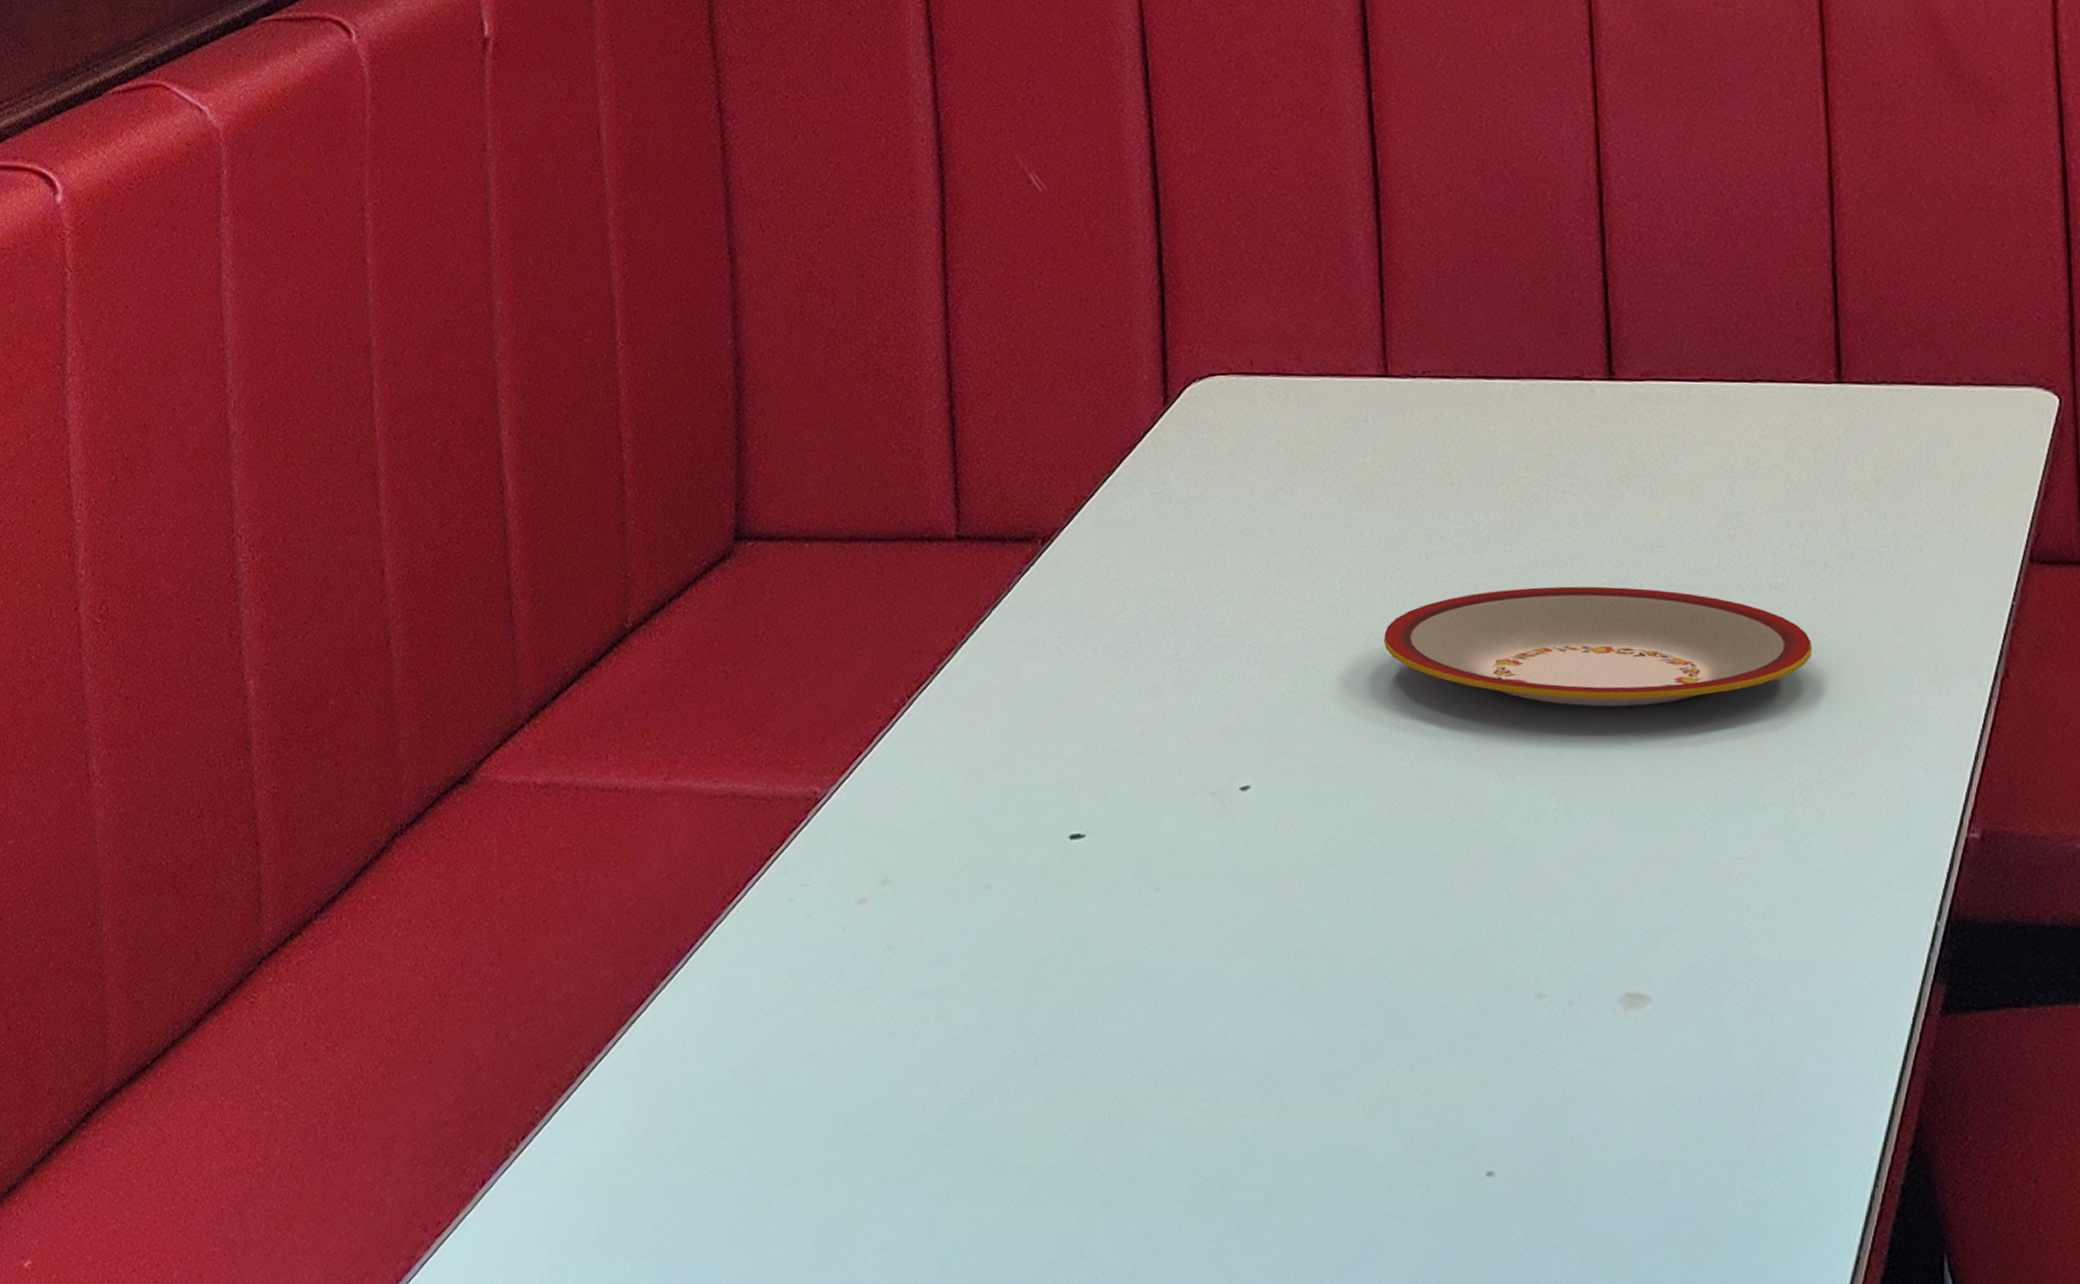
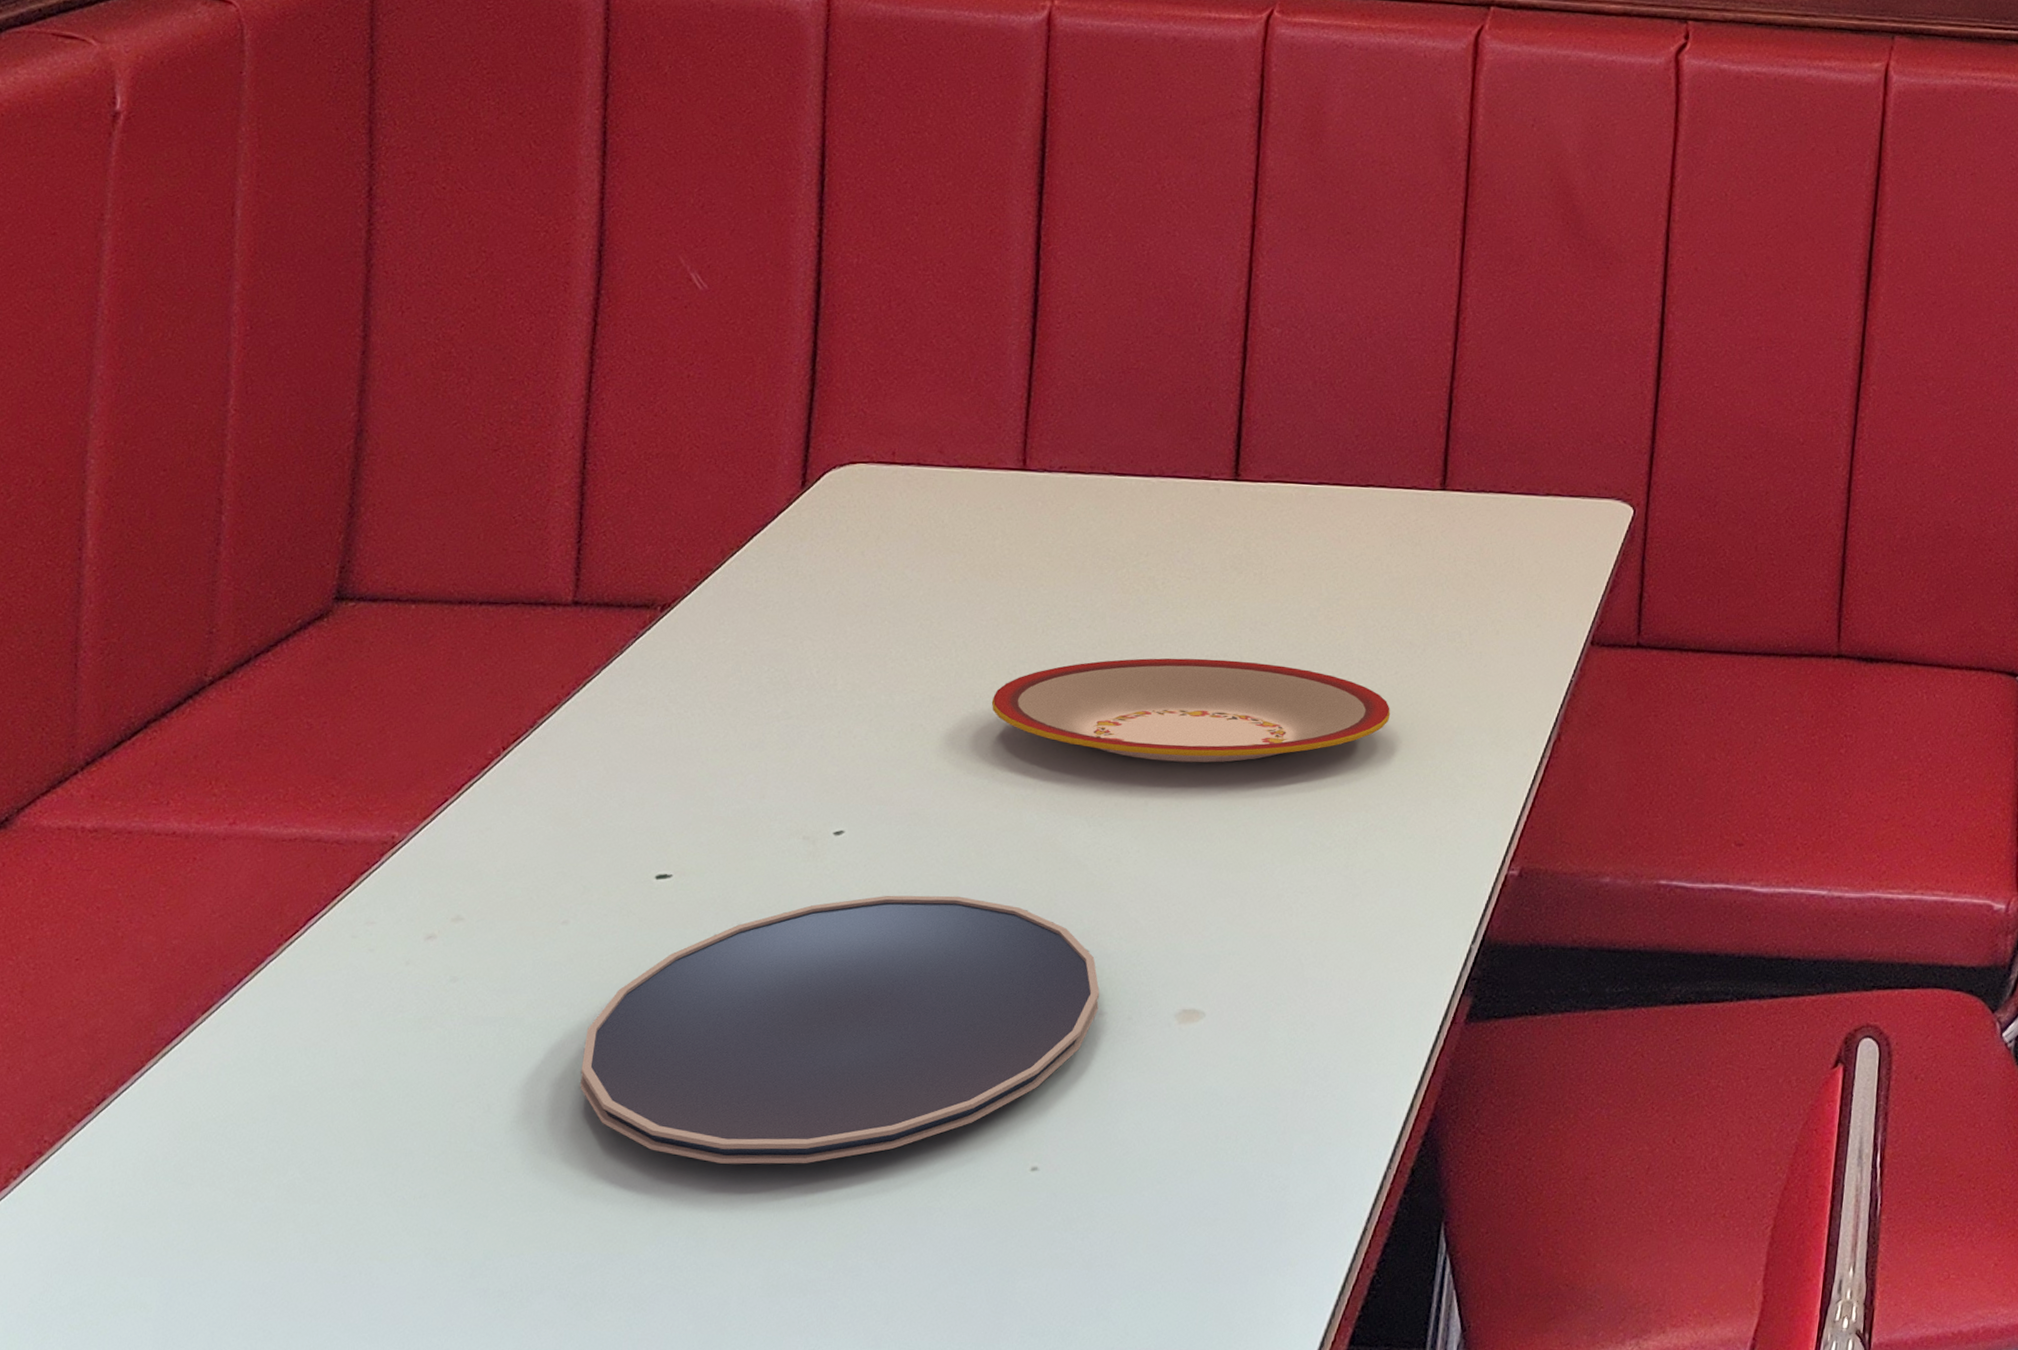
plate: none [1021,858,1536,1160] -> present [580,895,1100,1164]

